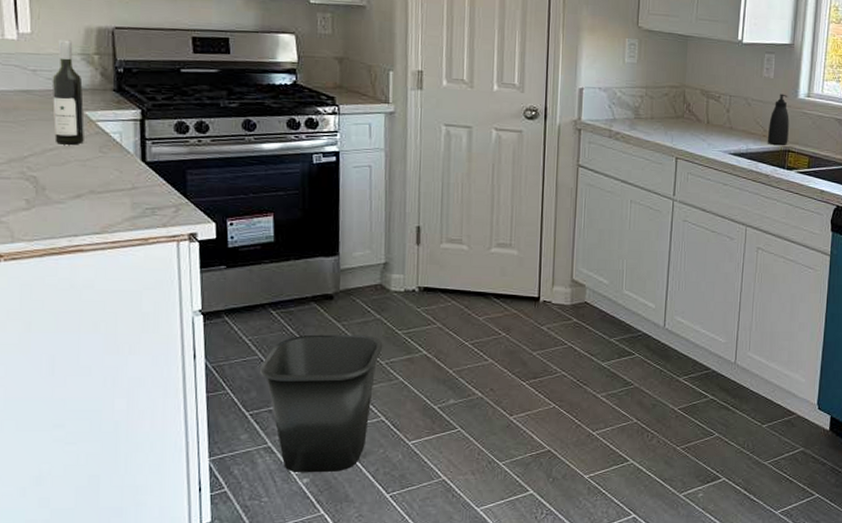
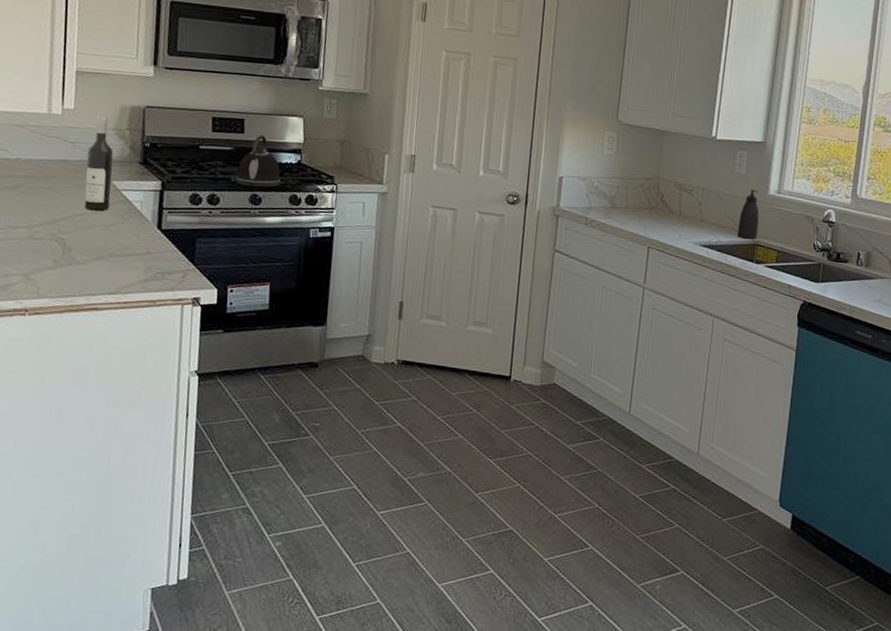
kettle: none [225,54,276,112] -> present [236,134,281,188]
waste bin: present [260,334,383,472] -> none [245,400,361,537]

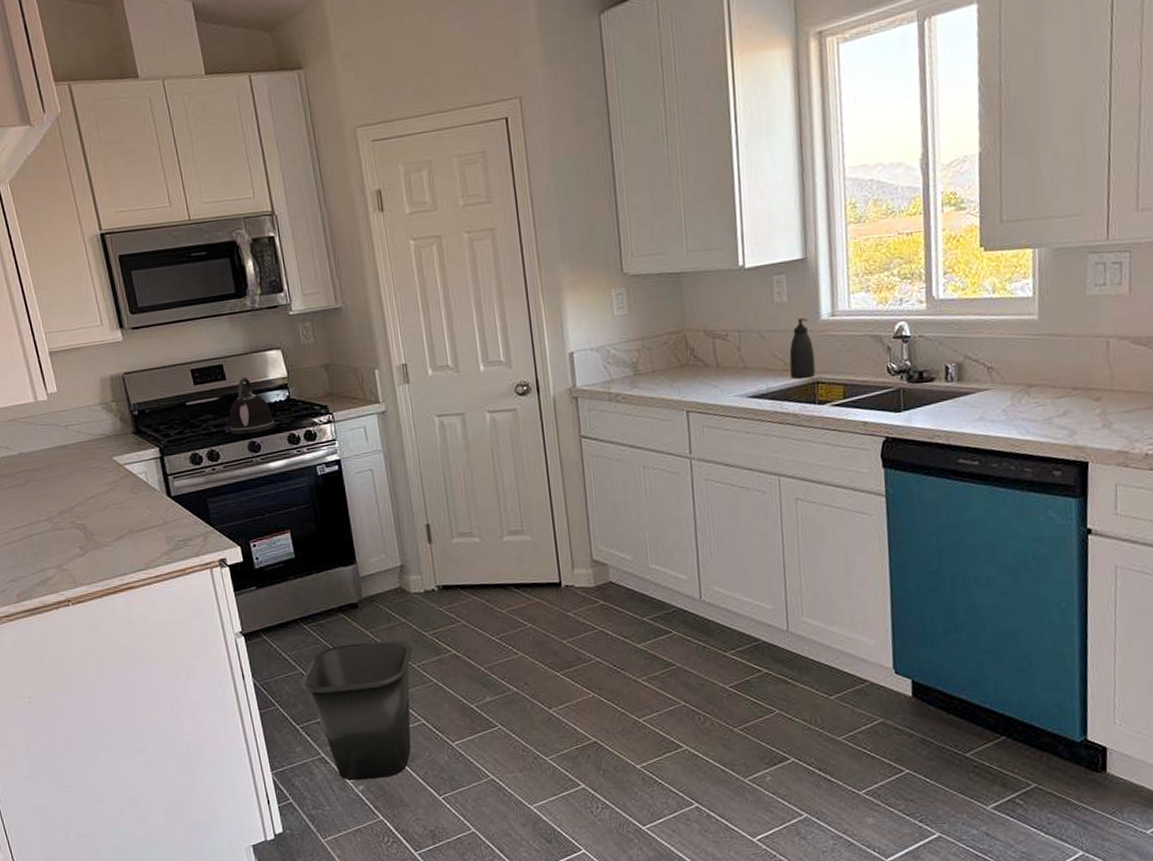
bottle: present [84,115,113,211] -> none [80,392,117,491]
waste bin: none [245,400,361,537] -> present [302,640,413,780]

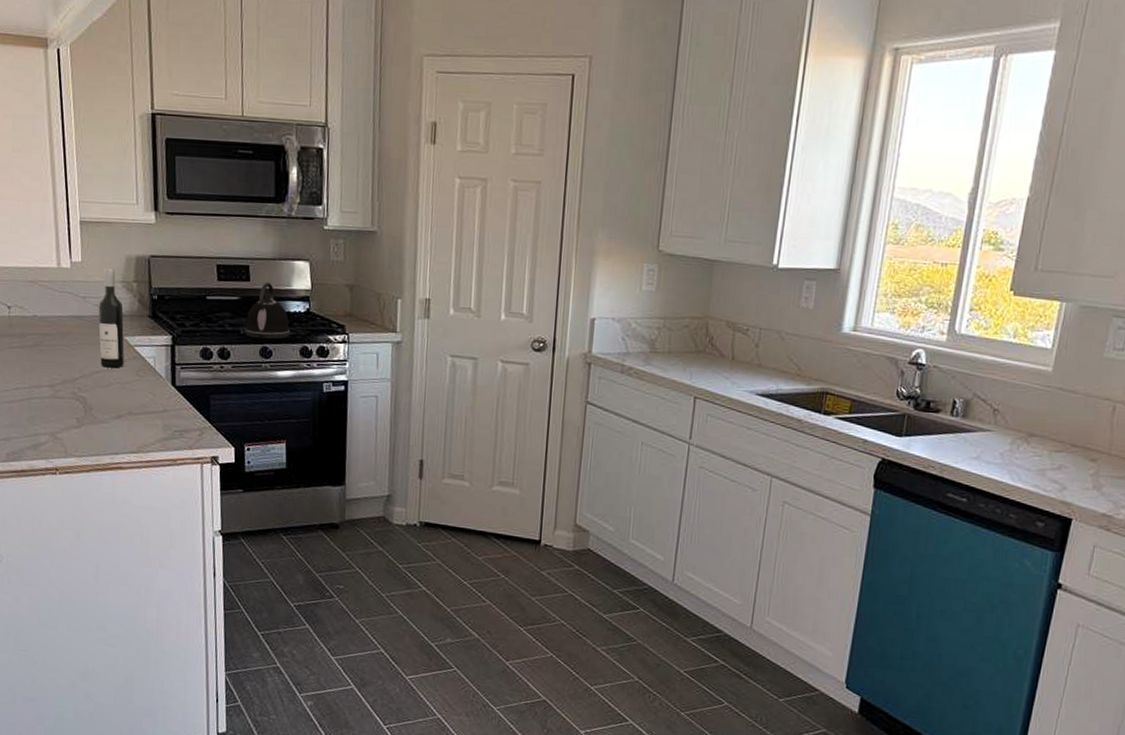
bottle: none [80,392,117,491] -> present [98,268,125,368]
waste bin: present [302,640,413,780] -> none [271,562,384,698]
soap dispenser: present [789,318,816,379] -> none [802,326,830,386]

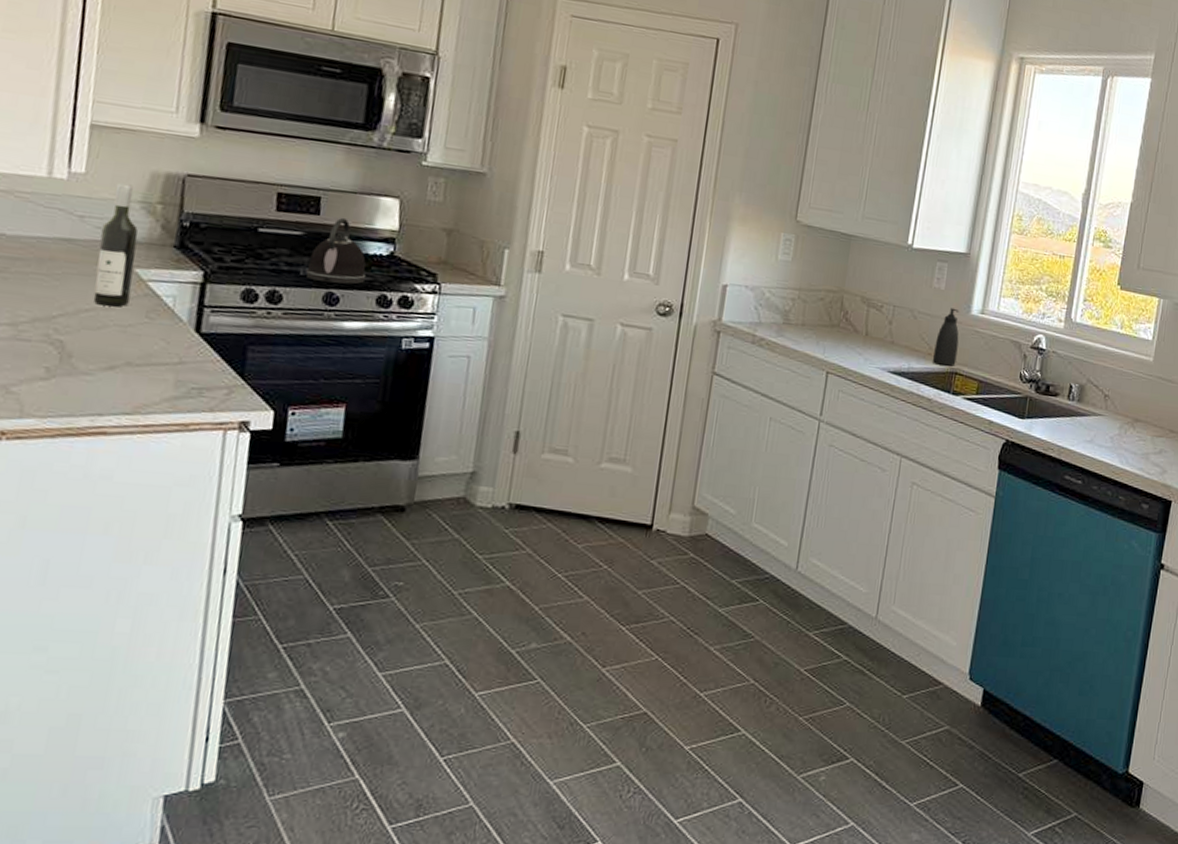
soap dispenser: none [802,326,830,386] -> present [933,307,959,366]

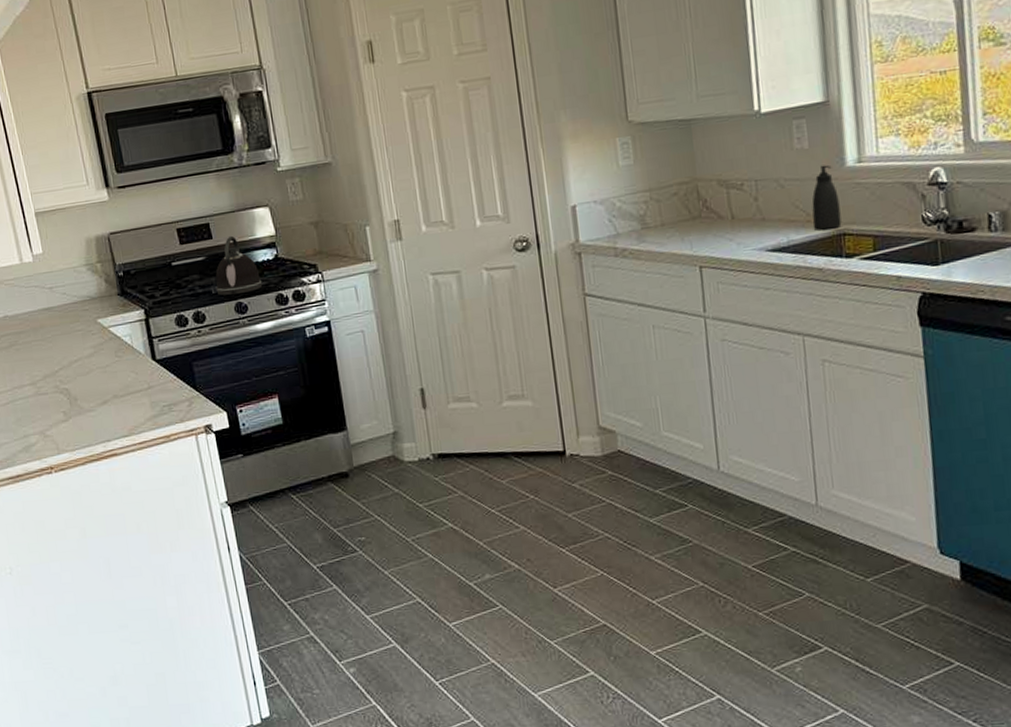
bottle: present [93,183,138,307] -> none [65,253,101,355]

